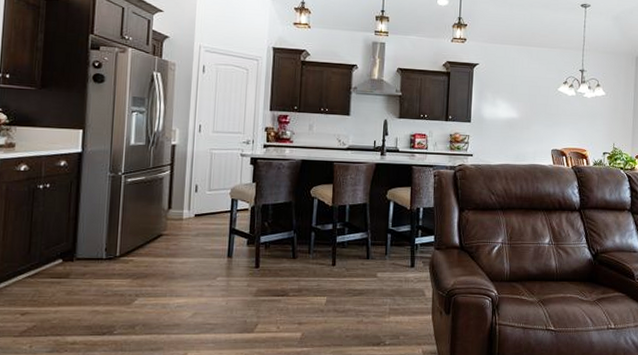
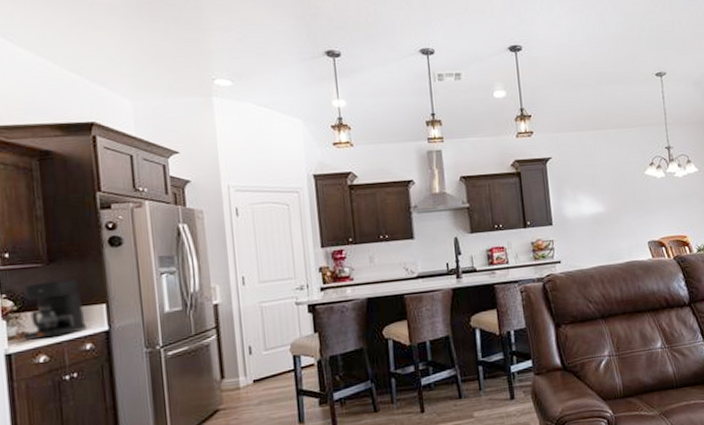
coffee maker: none [11,103,64,151] -> present [24,279,86,340]

